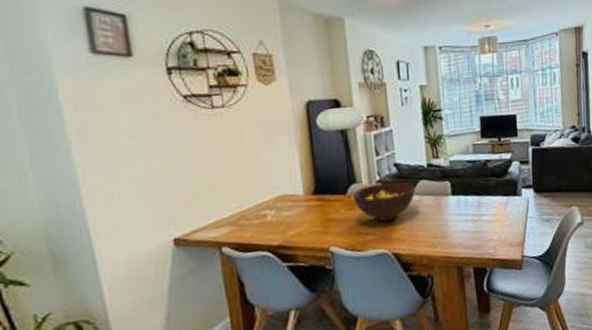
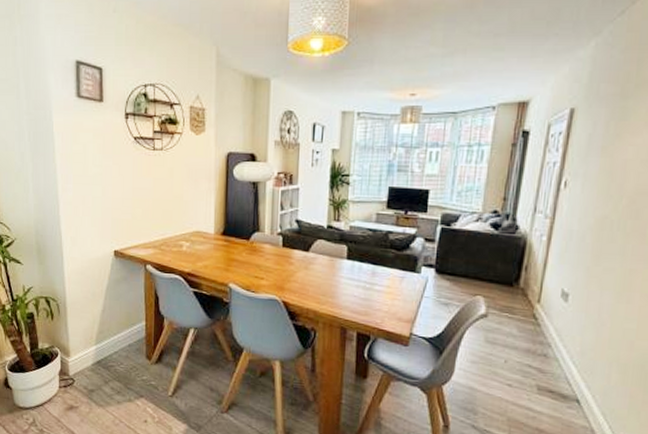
fruit bowl: present [353,182,415,222] -> none [255,235,312,271]

